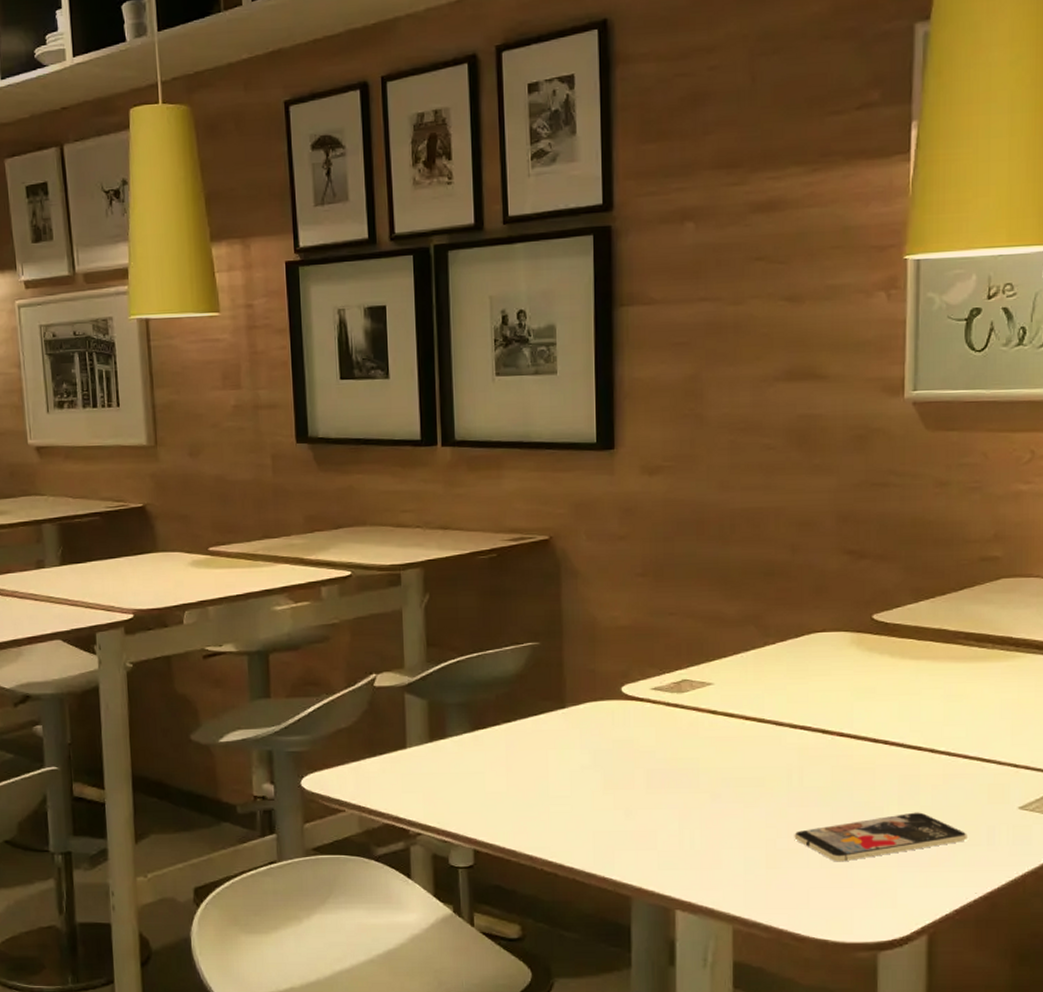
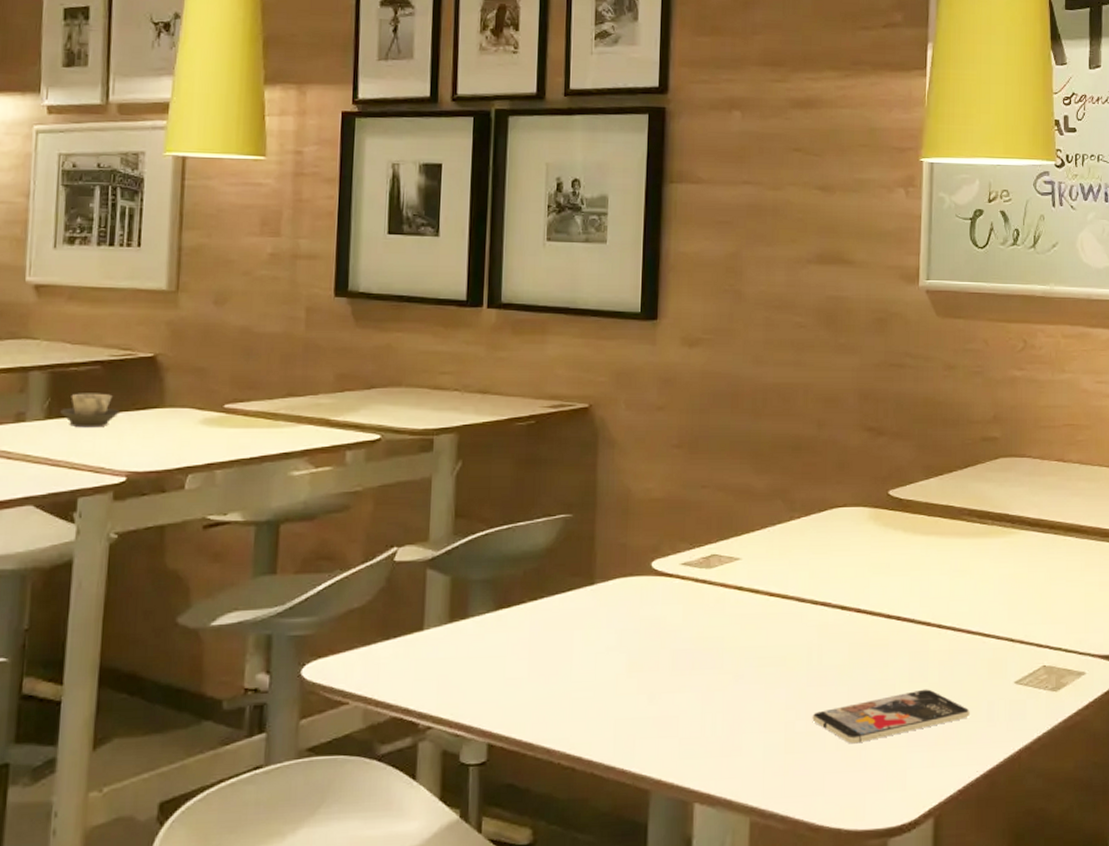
cup: none [72,541,122,572] -> present [60,393,121,428]

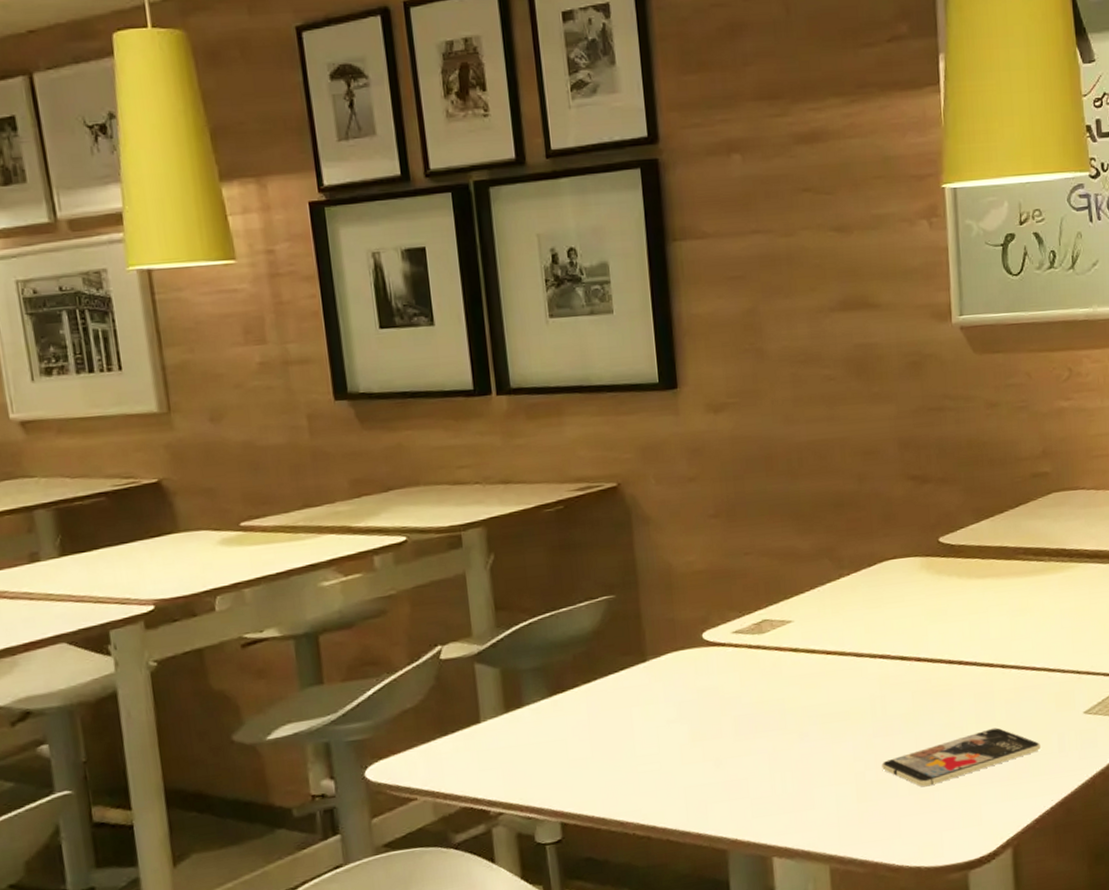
cup: present [60,393,121,428] -> none [74,524,136,561]

